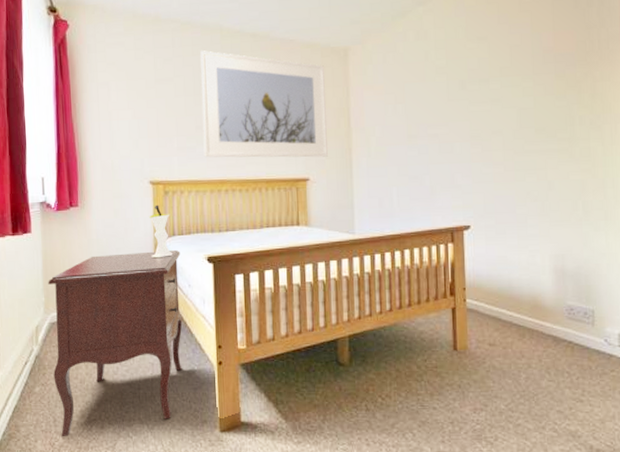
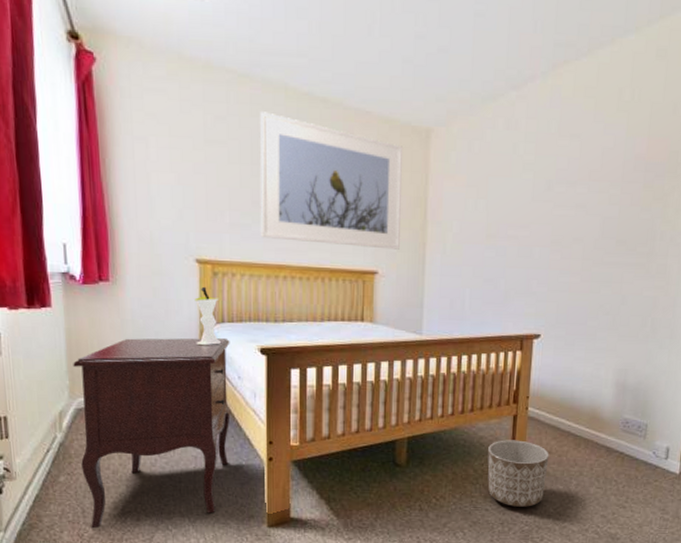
planter: none [430,333,494,404] -> present [487,440,549,507]

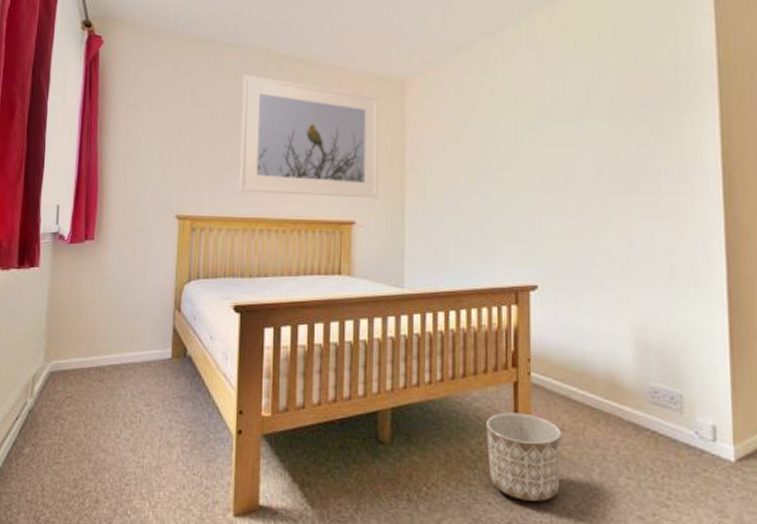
nightstand: present [73,337,231,529] -> none [47,295,204,511]
vase: present [194,286,221,345] -> none [170,242,196,303]

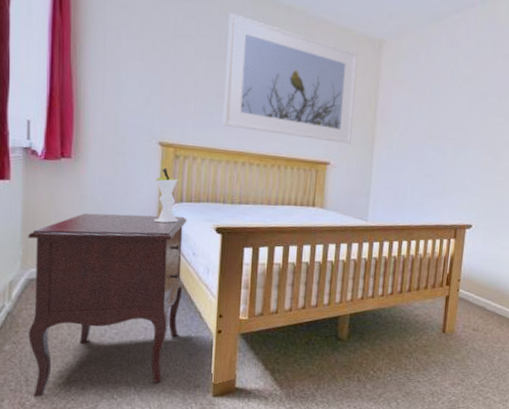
nightstand: none [47,295,204,511] -> present [28,213,187,397]
vase: none [170,242,196,303] -> present [154,167,180,223]
planter: present [486,412,562,502] -> none [421,318,476,379]

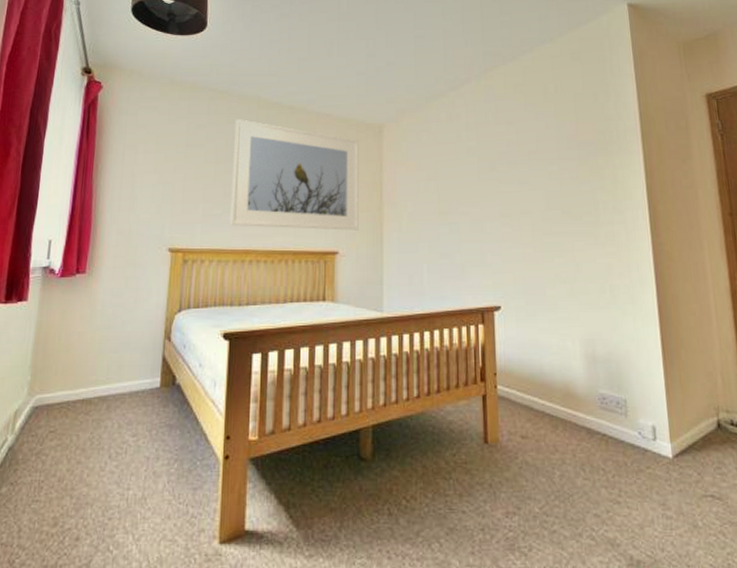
nightstand: present [28,213,187,397] -> none [24,324,194,553]
vase: present [154,167,180,223] -> none [161,274,187,332]

